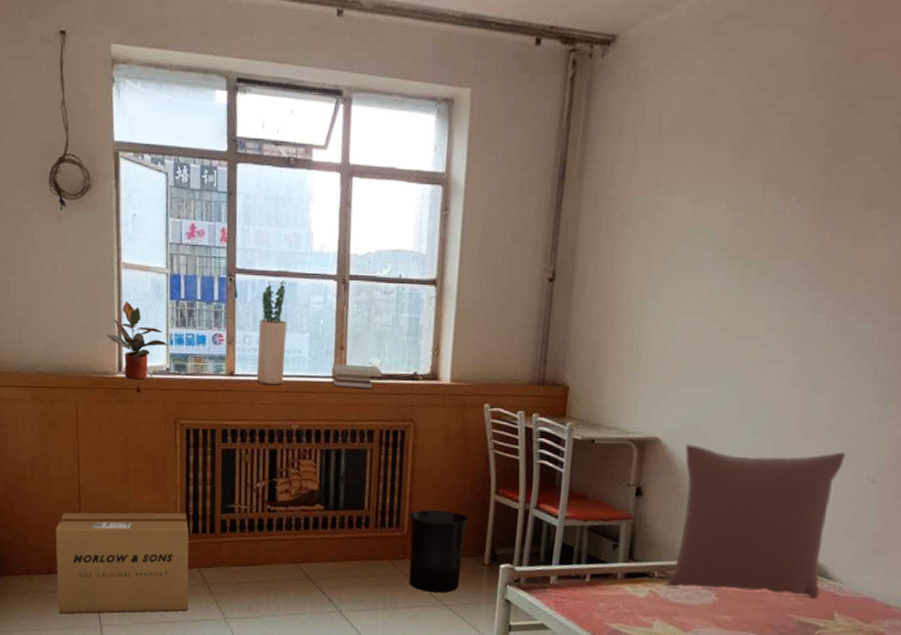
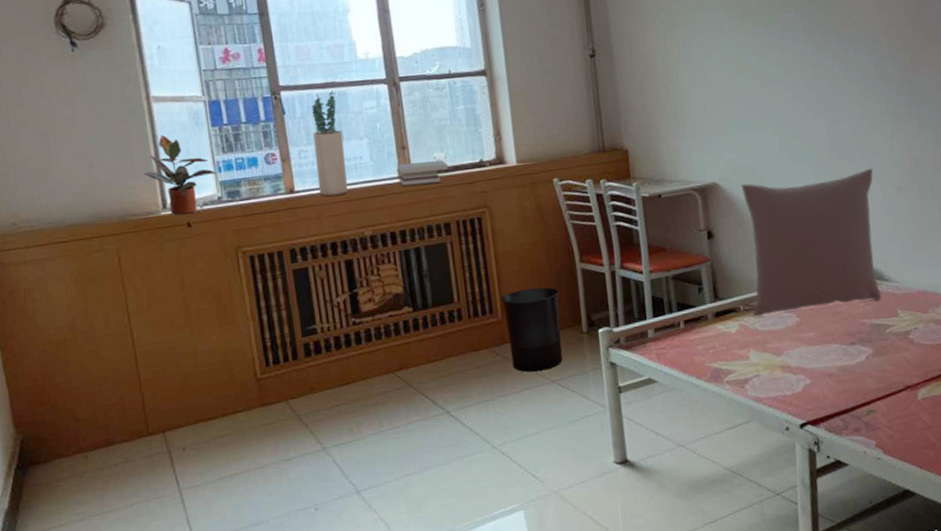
box: present [55,512,189,614] -> none [110,345,281,489]

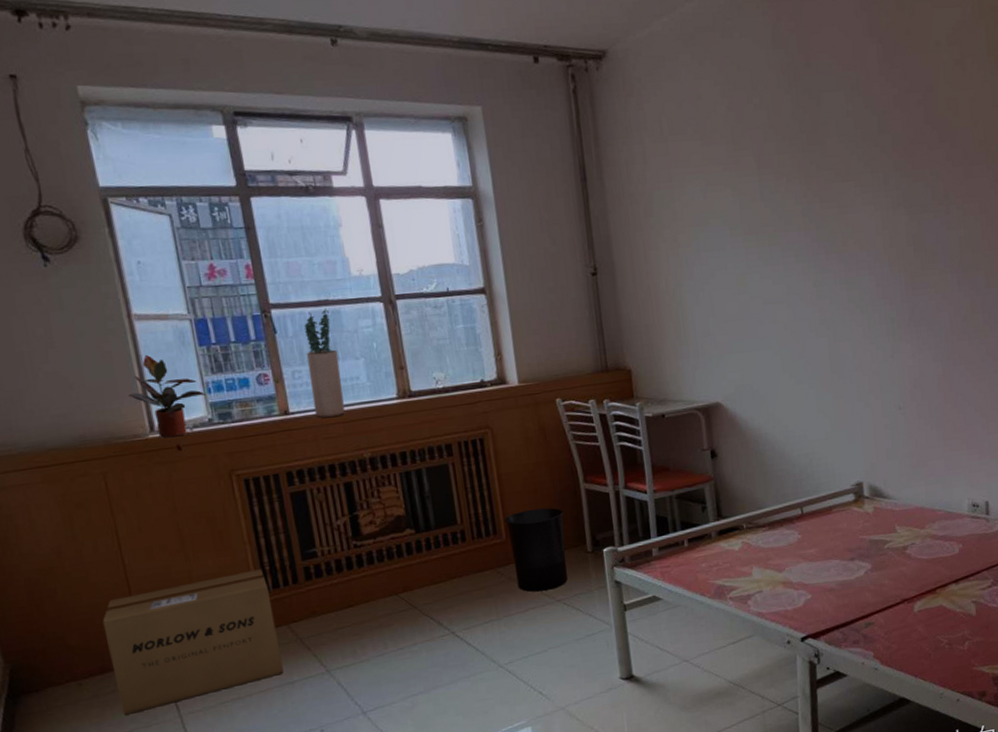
box: none [110,345,281,489] -> present [102,569,284,715]
books: present [396,160,448,186] -> none [394,381,448,407]
pillow: present [741,168,882,317] -> none [744,387,881,535]

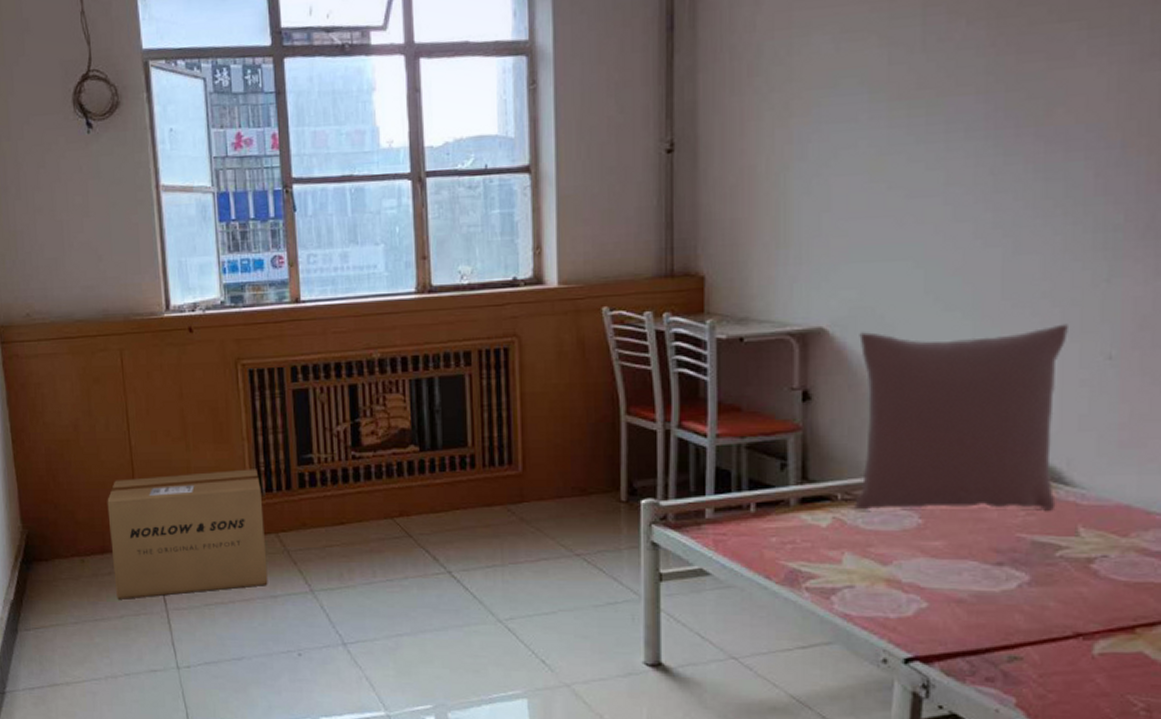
potted plant: present [128,354,206,438] -> none [149,228,220,318]
vase: present [304,308,345,418] -> none [324,185,358,310]
waste bin: present [504,507,568,592] -> none [523,440,597,540]
pillow: none [744,387,881,535] -> present [855,324,1068,511]

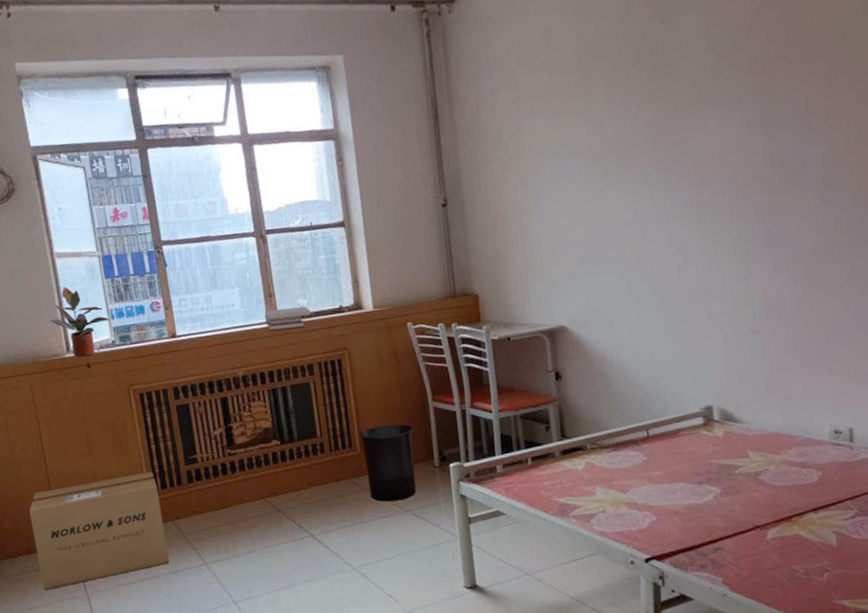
potted plant: none [149,228,220,318] -> present [50,286,110,357]
books: none [414,275,474,303] -> present [264,307,311,331]
waste bin: none [523,440,597,540] -> present [359,424,416,502]
pillow: present [855,324,1068,511] -> none [589,310,732,455]

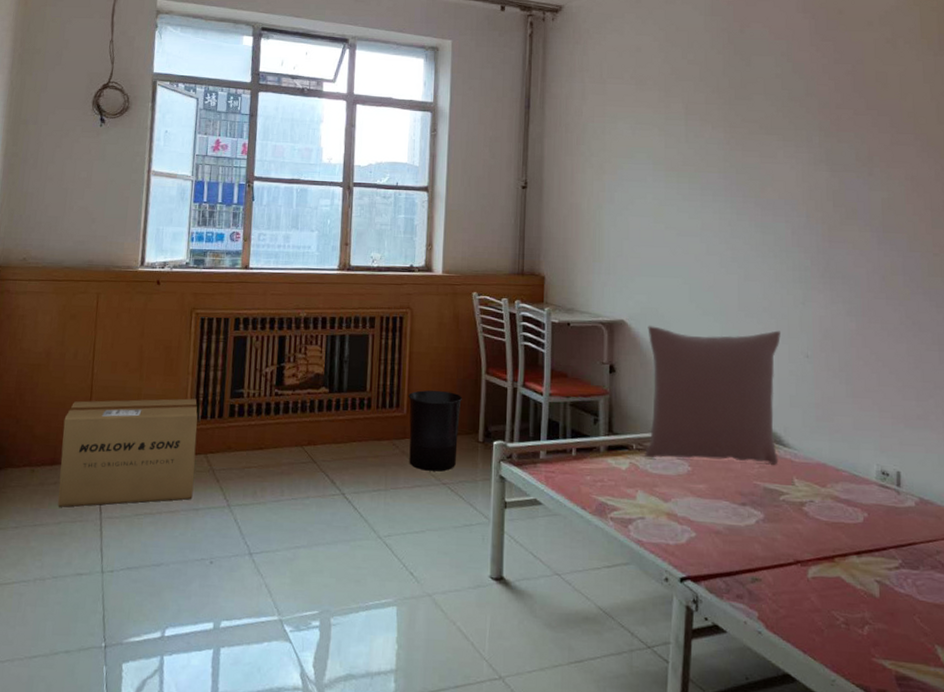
potted plant: present [50,286,110,357] -> none [132,203,189,273]
books: present [264,307,311,331] -> none [337,257,382,280]
pillow: none [589,310,732,455] -> present [645,326,781,465]

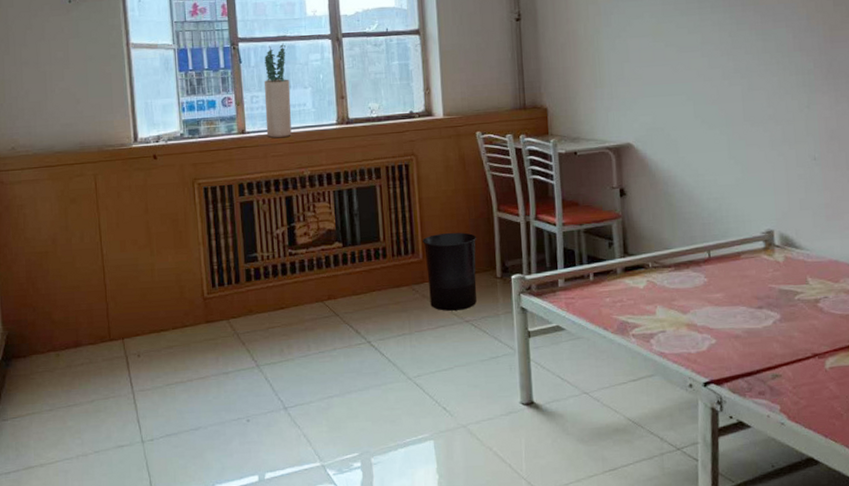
box: present [58,398,198,507] -> none [81,268,221,386]
vase: none [269,186,299,278] -> present [264,43,292,139]
pillow: present [645,326,781,465] -> none [655,136,792,275]

